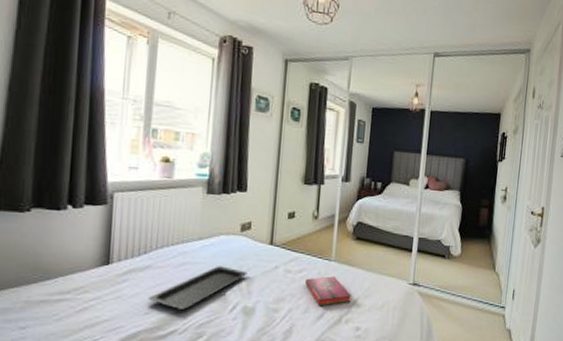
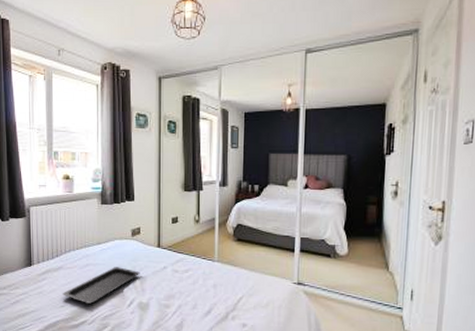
hardback book: present [305,276,351,306] -> none [192,275,236,303]

